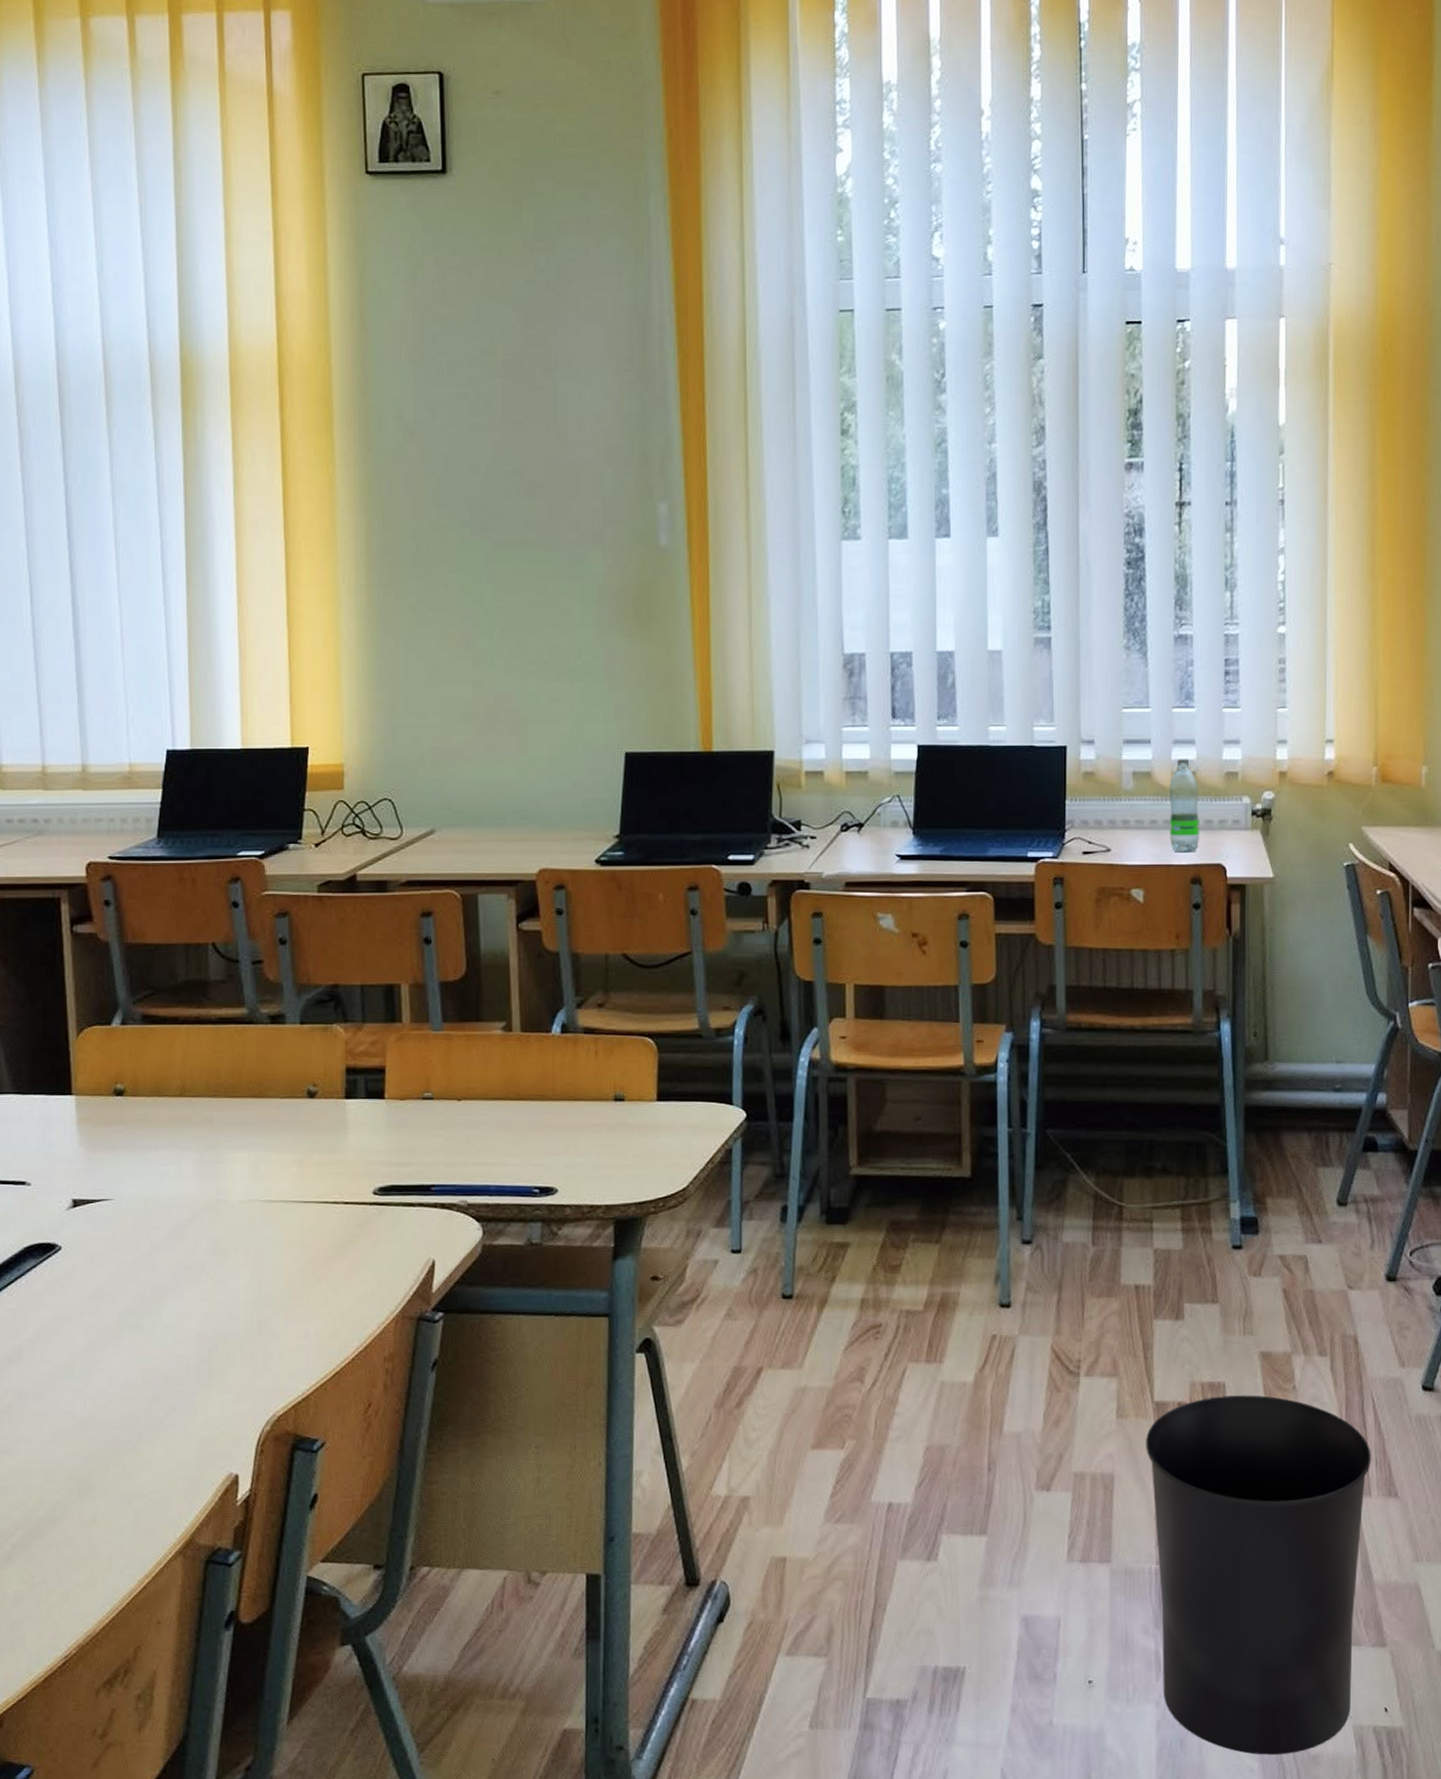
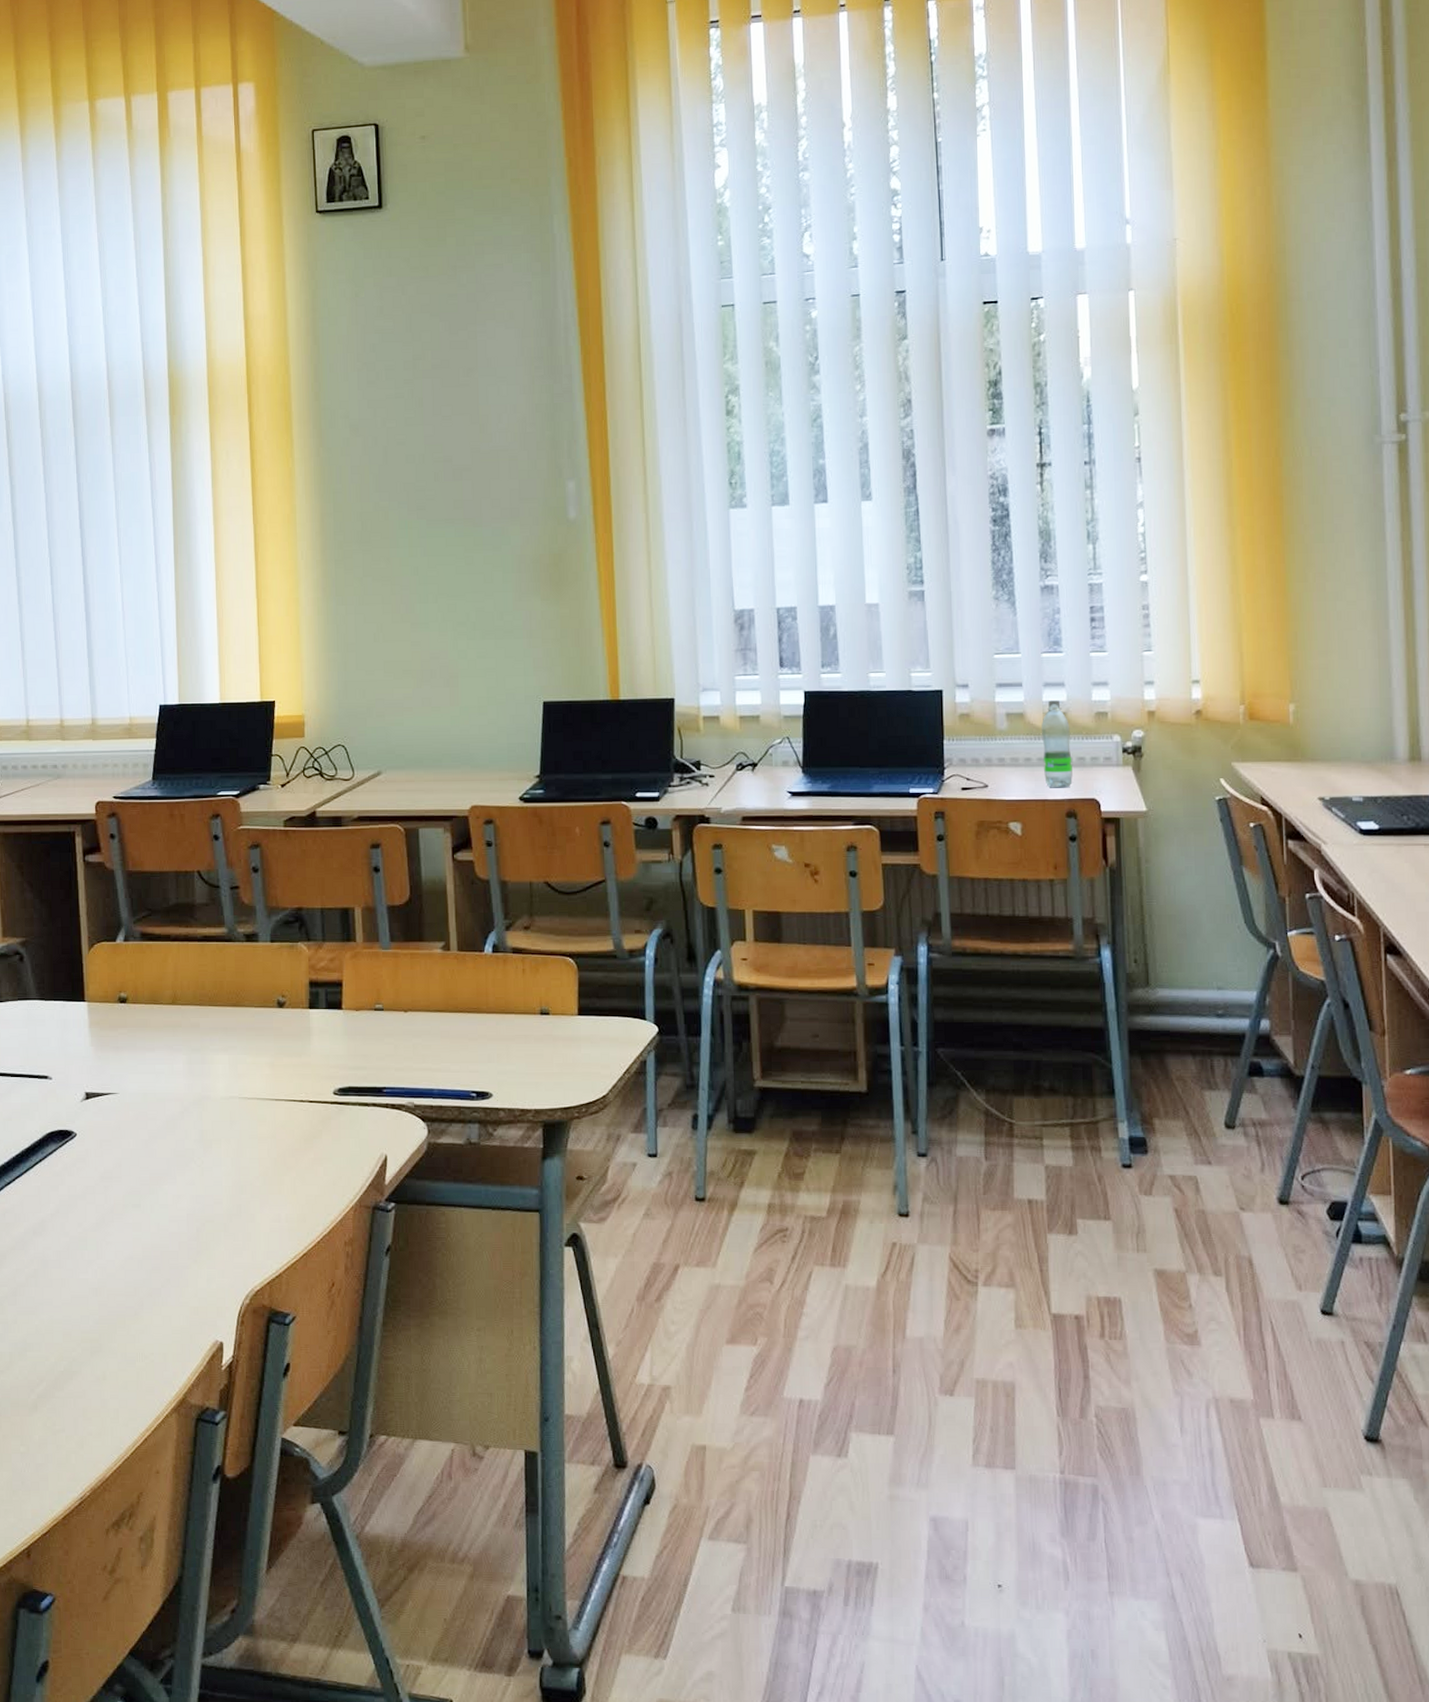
waste bin: present [1146,1395,1371,1755] -> none [1045,1311,1272,1673]

